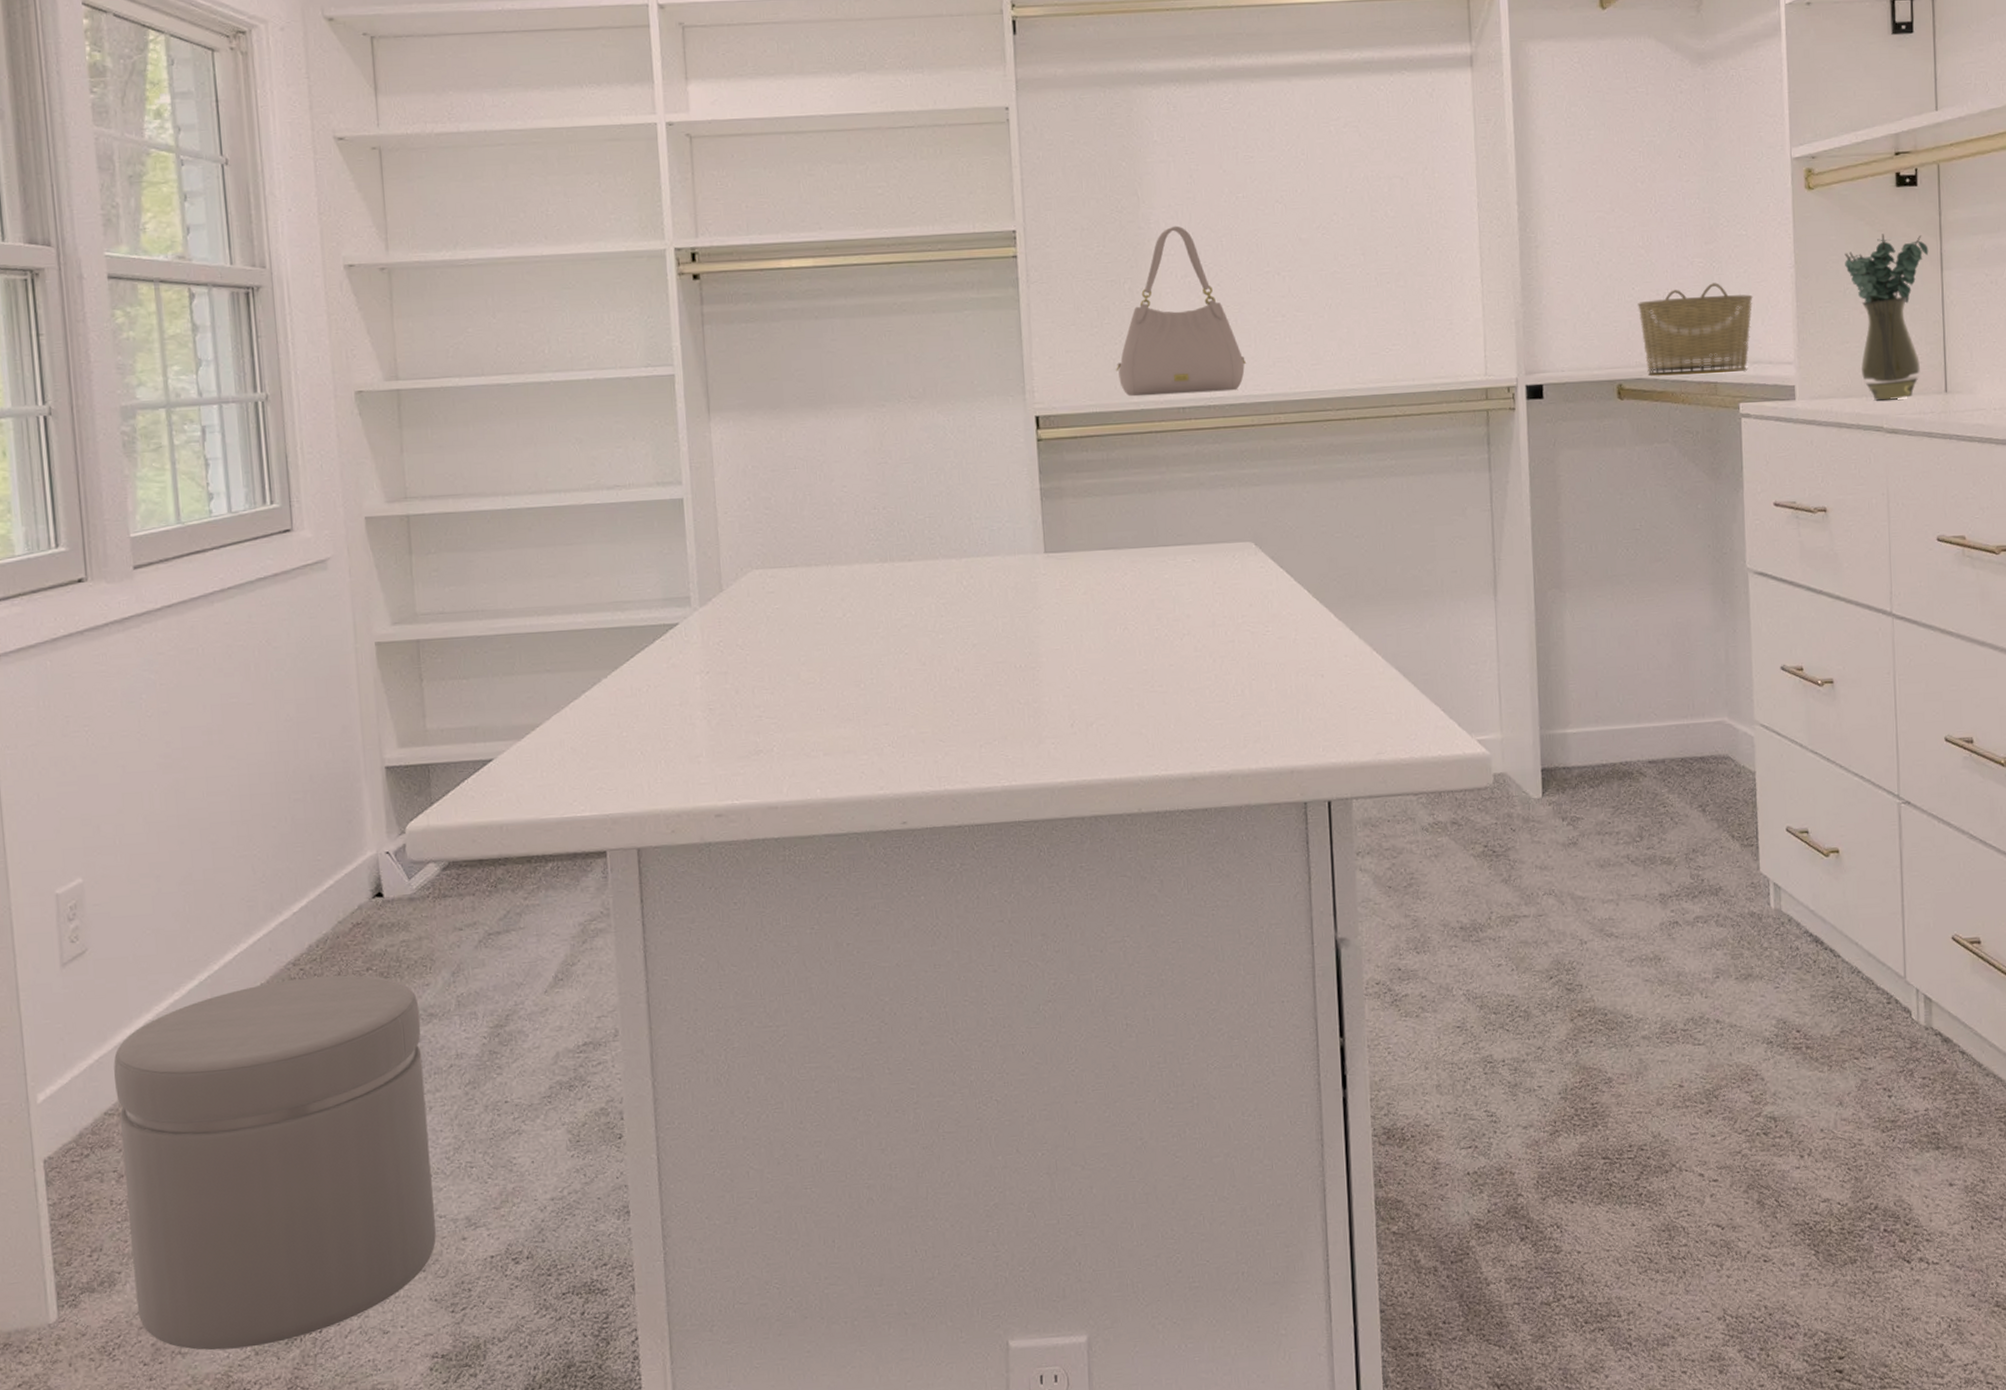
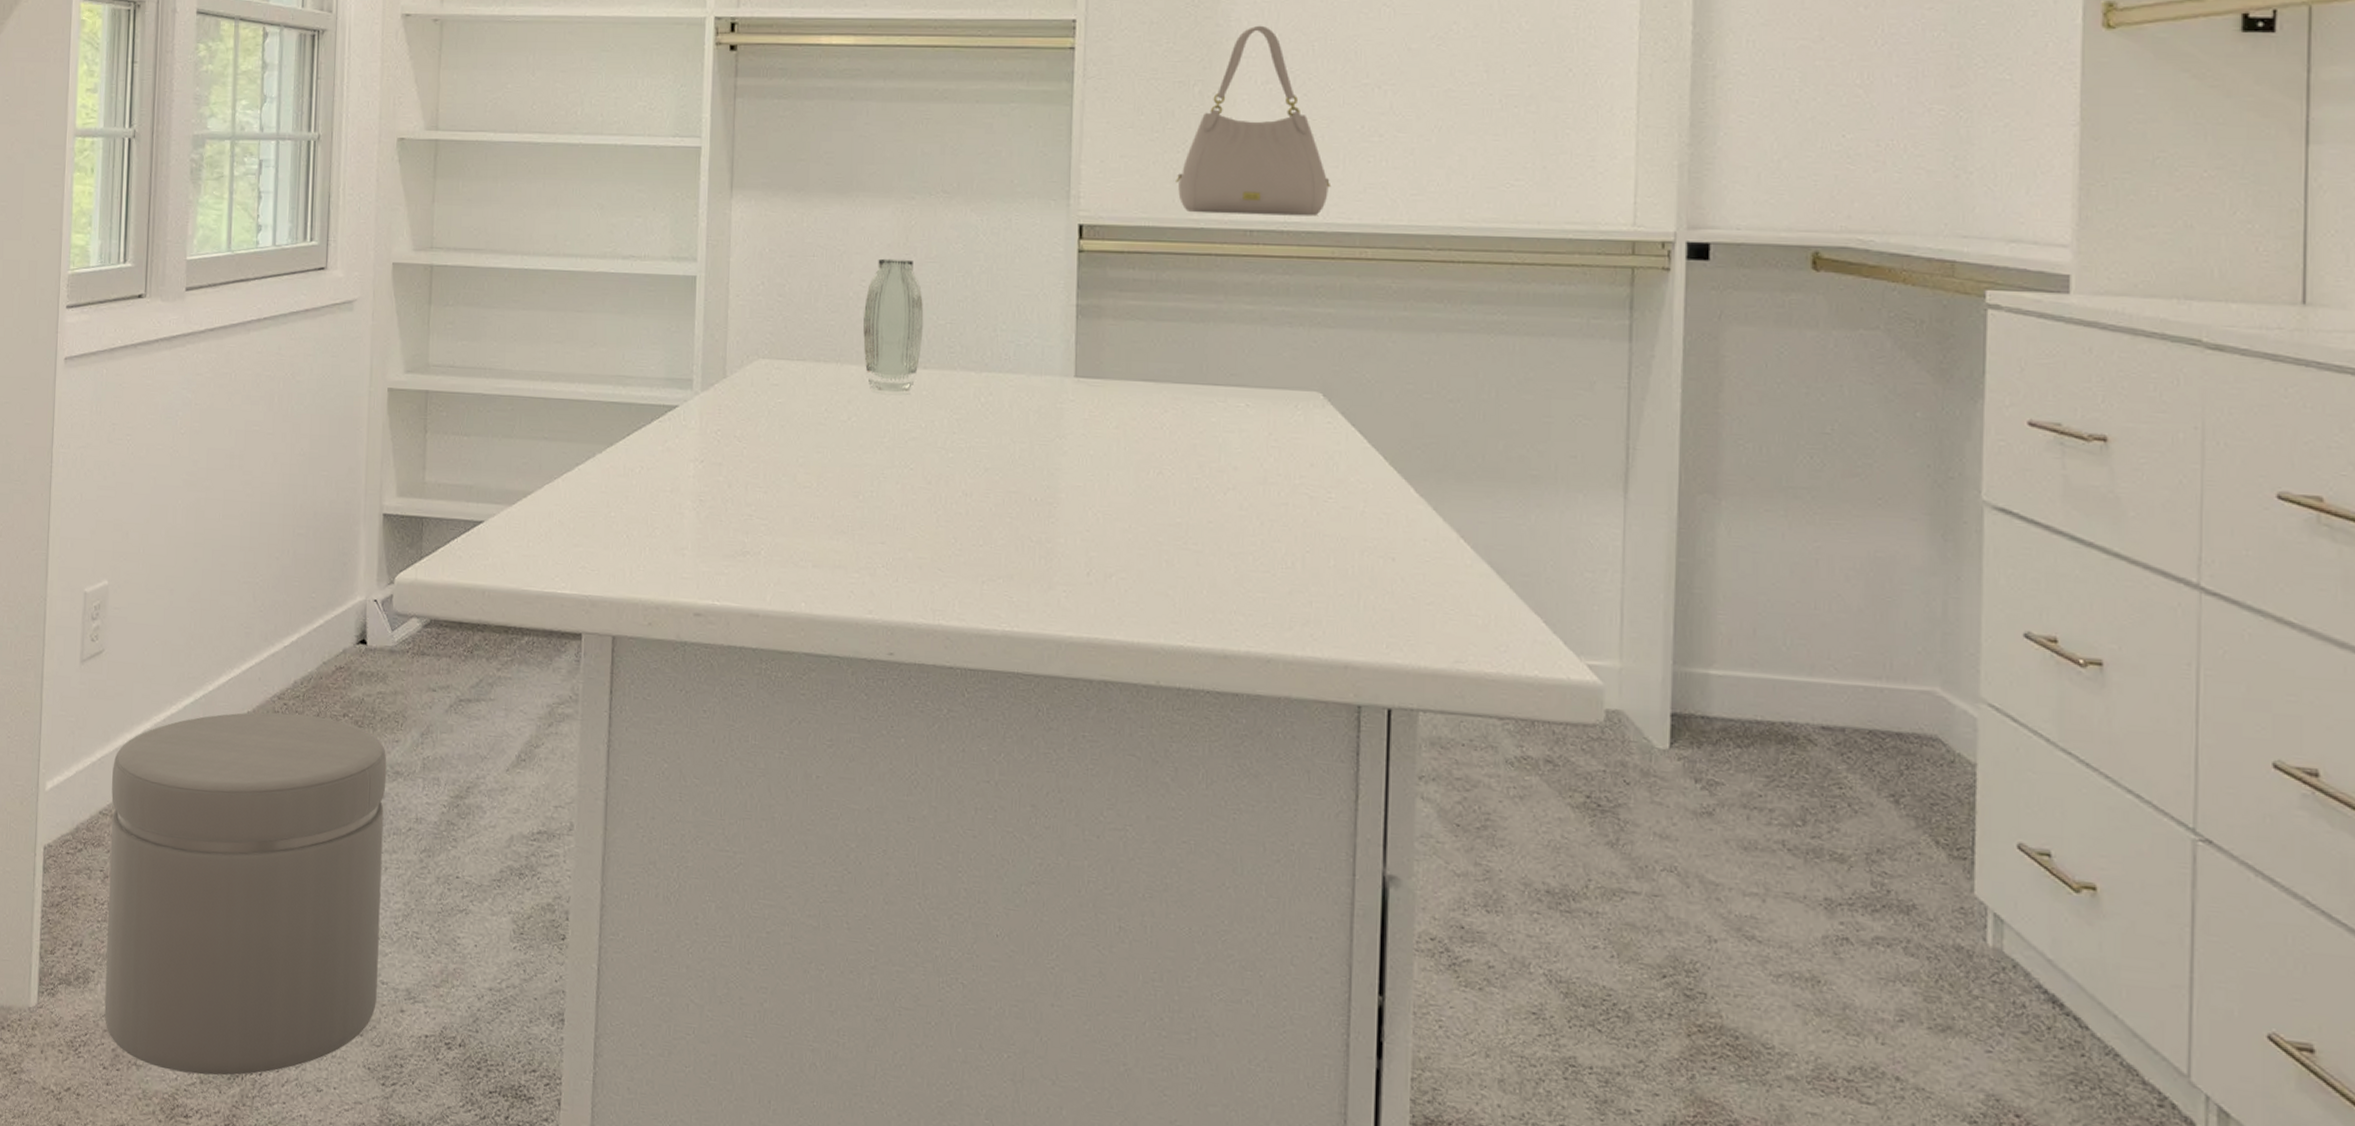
vase: none [848,462,905,590] -> present [863,258,924,396]
basket: present [1638,283,1753,376] -> none [1848,137,2015,250]
vase: present [1844,234,1929,401] -> none [2156,91,2288,306]

